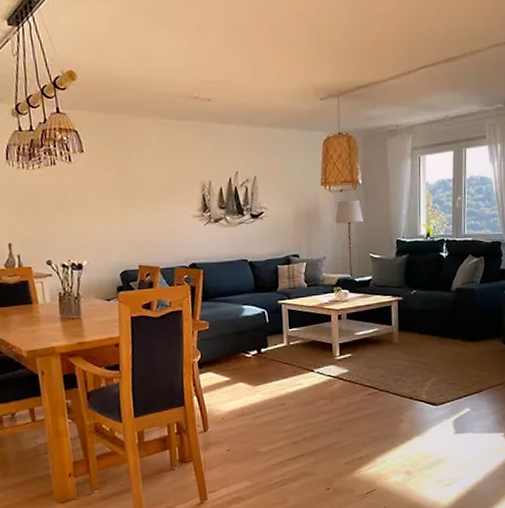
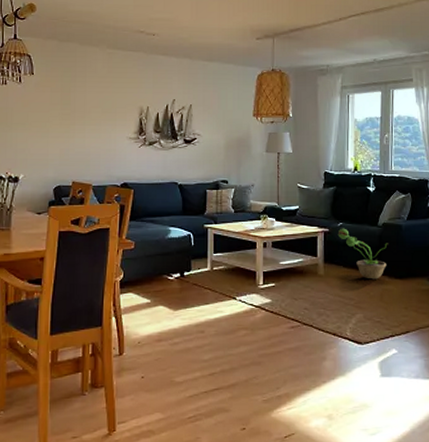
decorative plant: none [411,295,461,344] -> present [337,228,388,280]

